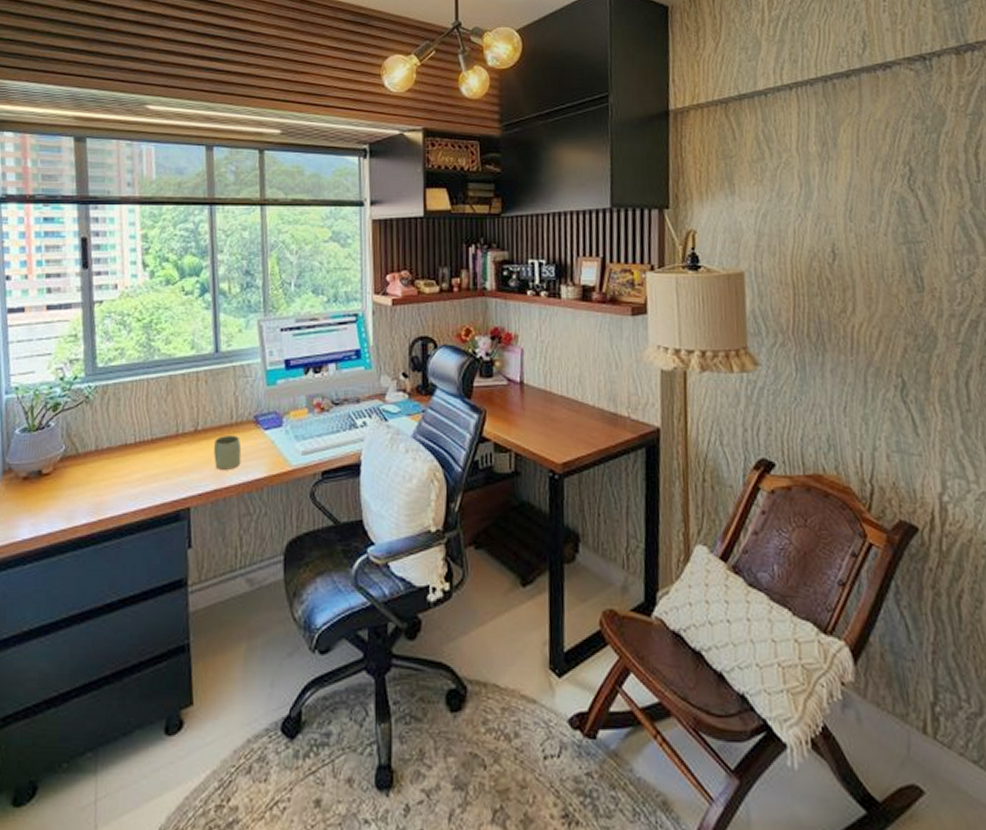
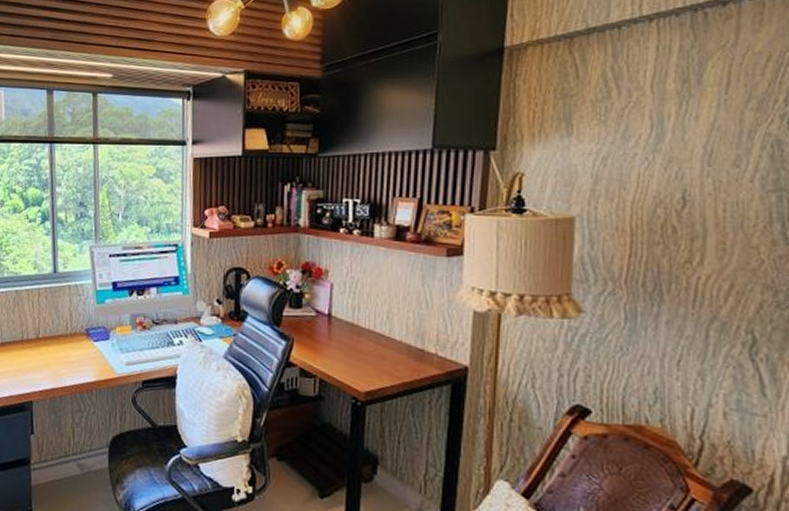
mug: present [214,434,242,470] -> none [52,343,75,373]

